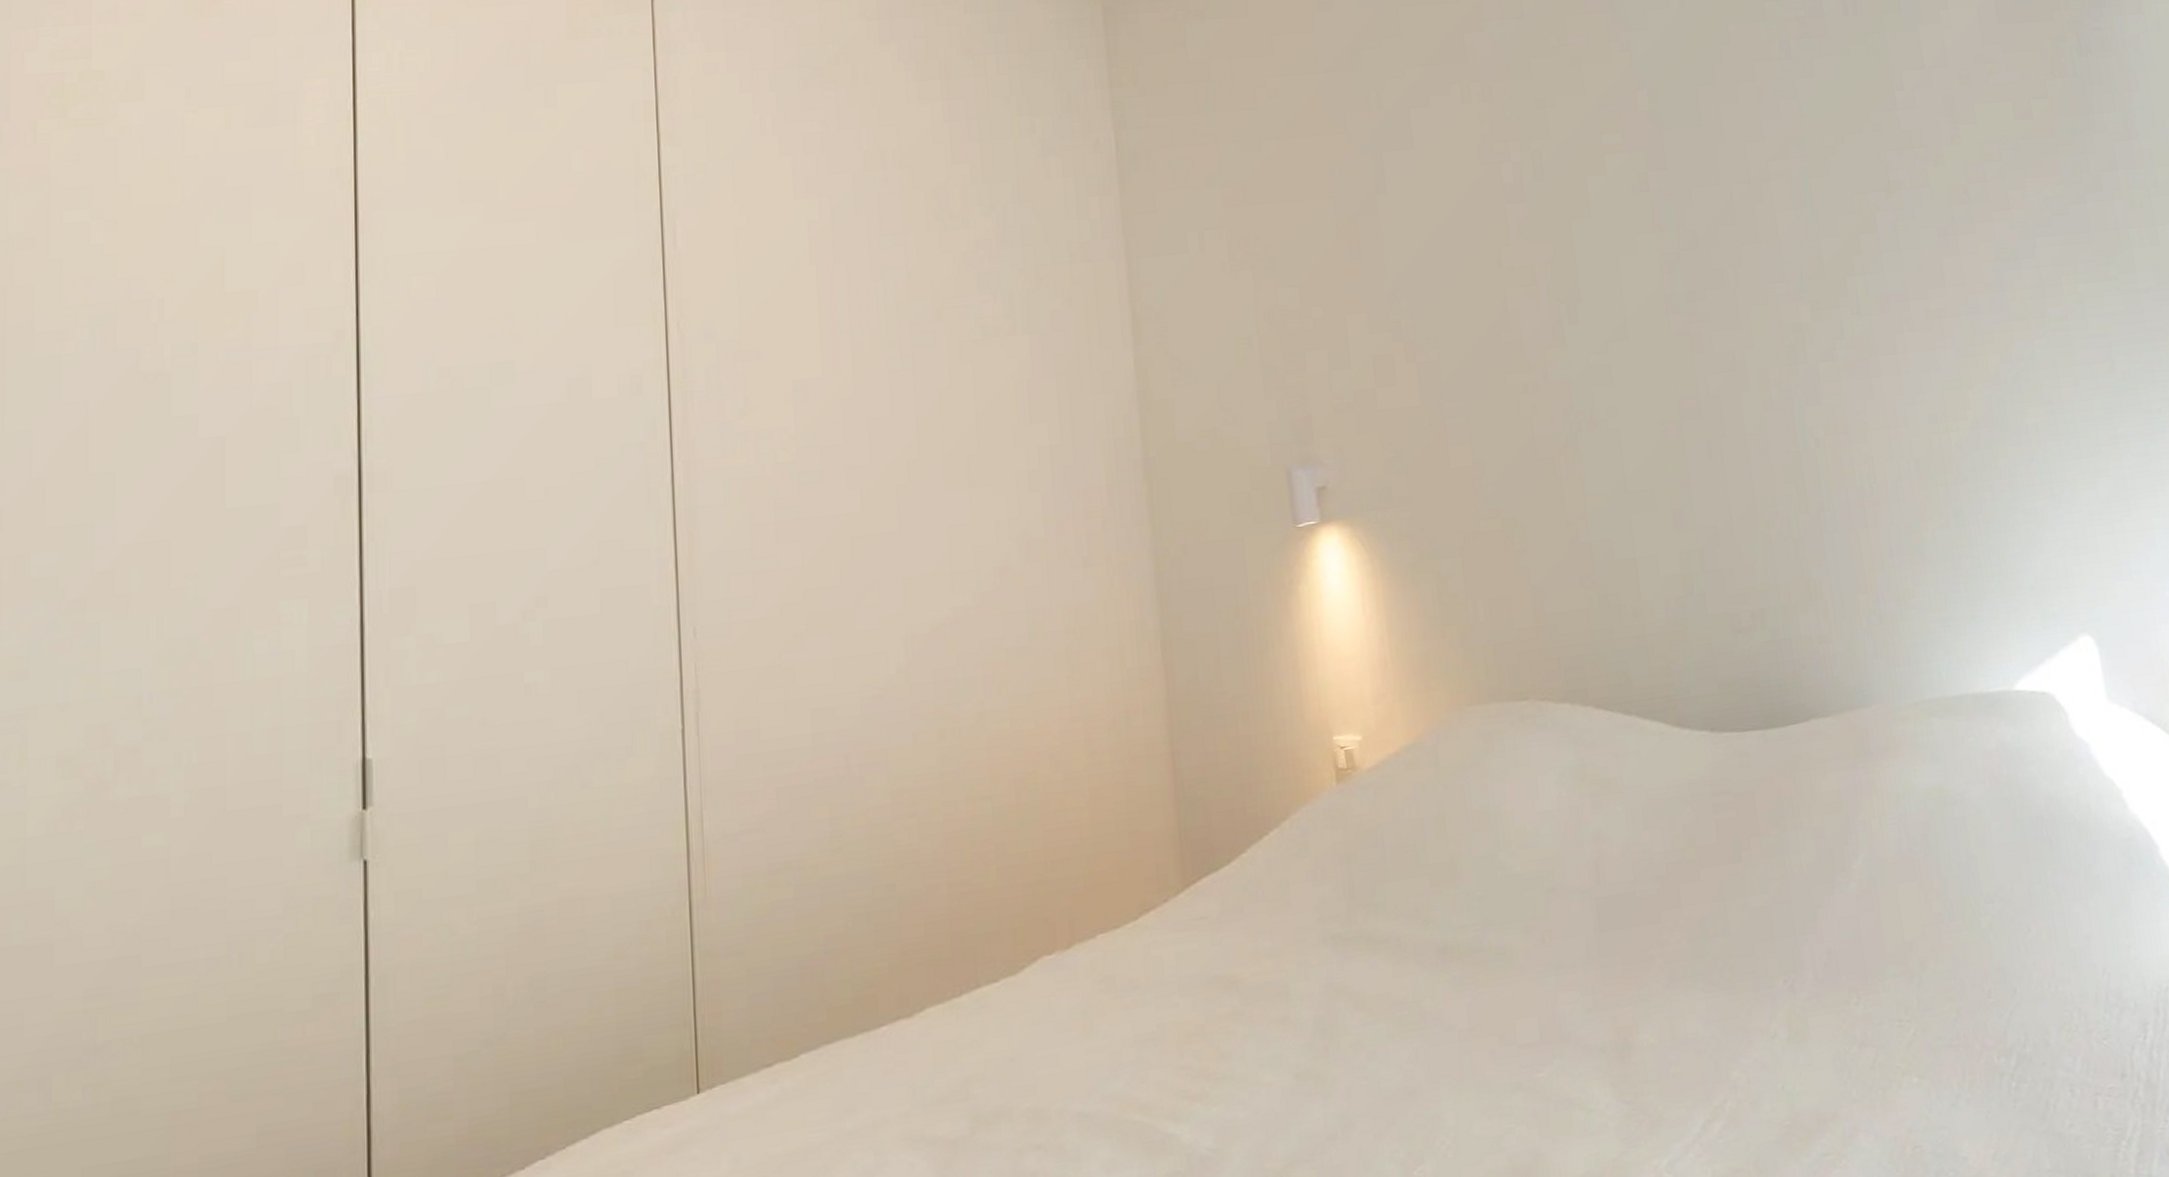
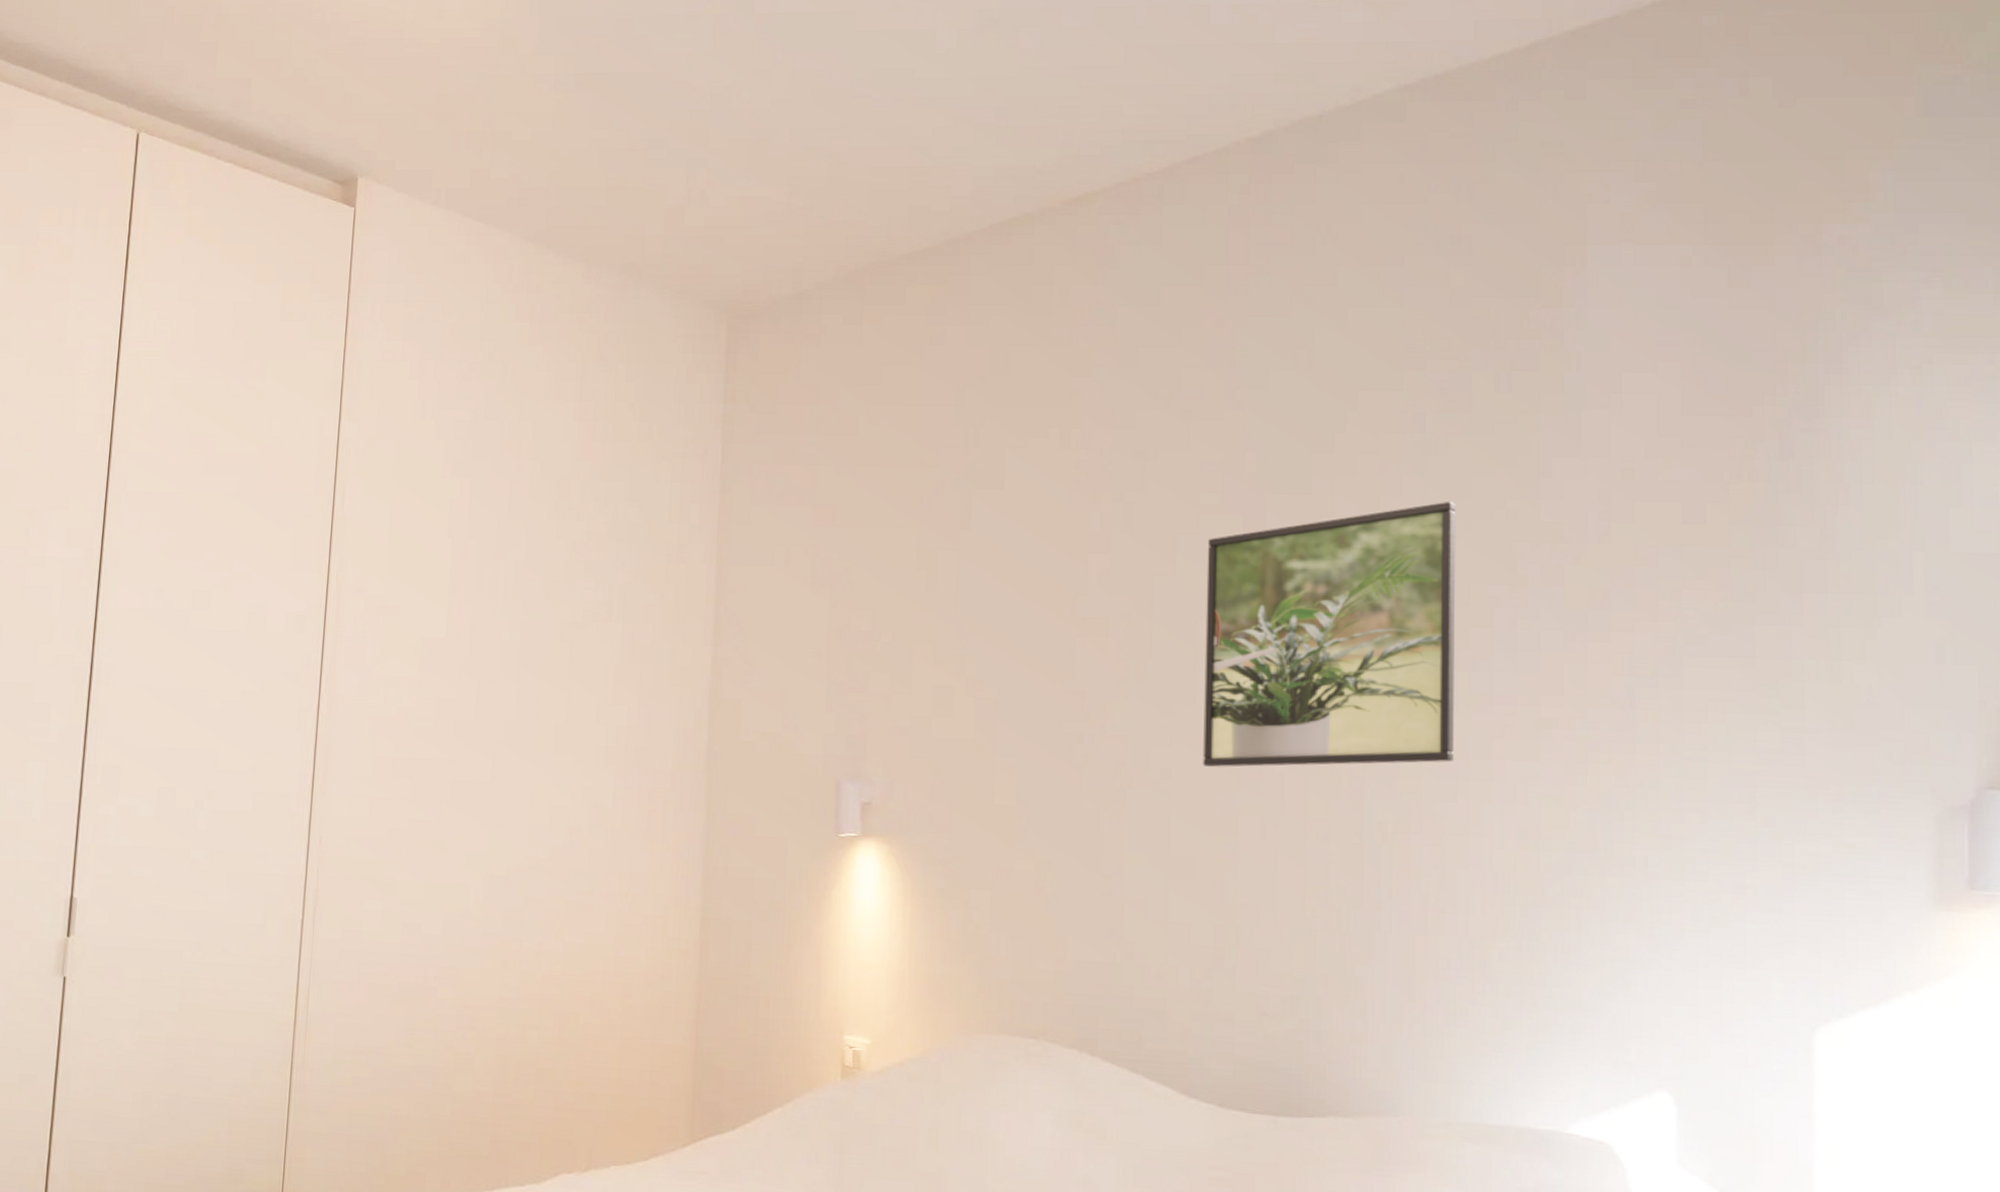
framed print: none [1615,119,1865,399] -> present [1203,501,1457,767]

